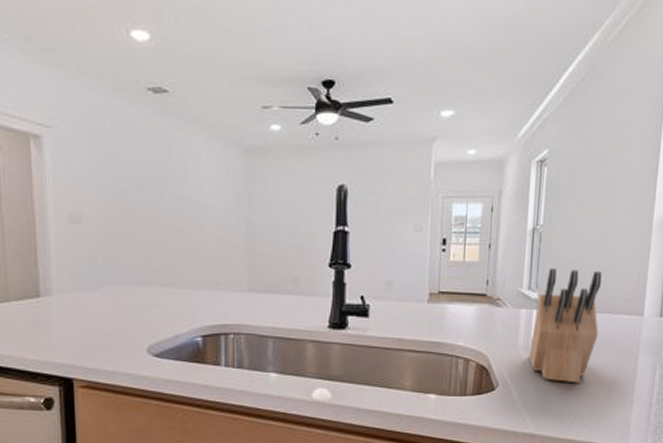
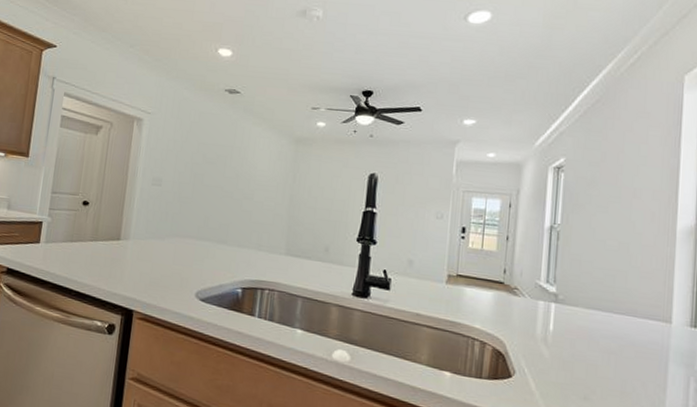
knife block: present [529,268,602,383] -> none [547,265,623,384]

